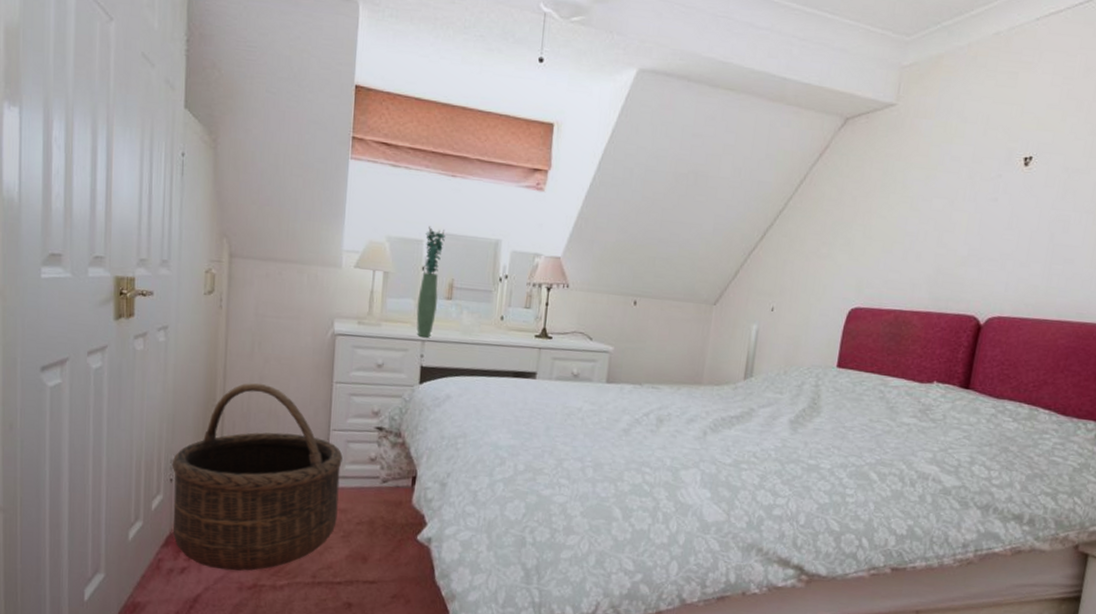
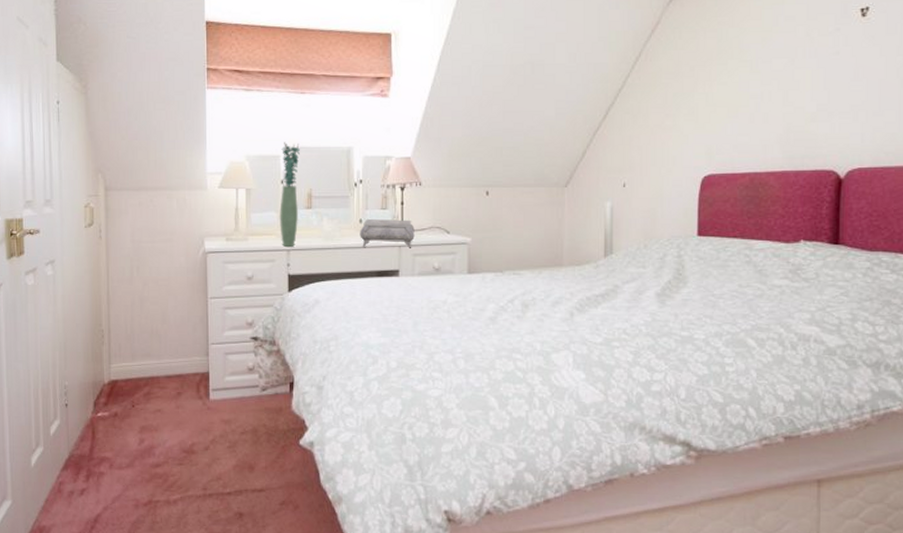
basket: present [171,382,343,571] -> none [66,305,222,489]
jewelry box: none [499,316,557,351] -> present [360,218,415,248]

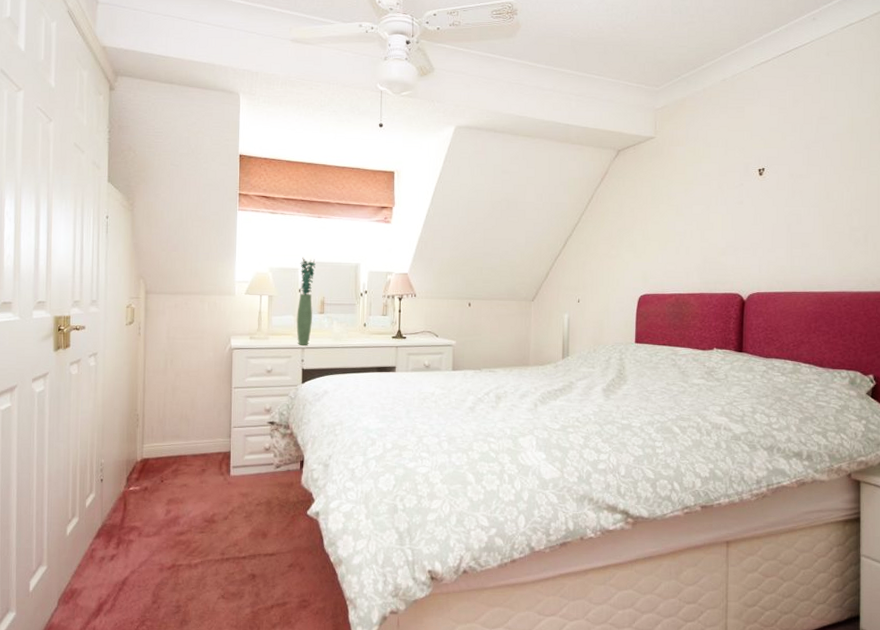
jewelry box: present [360,218,415,248] -> none [364,323,410,349]

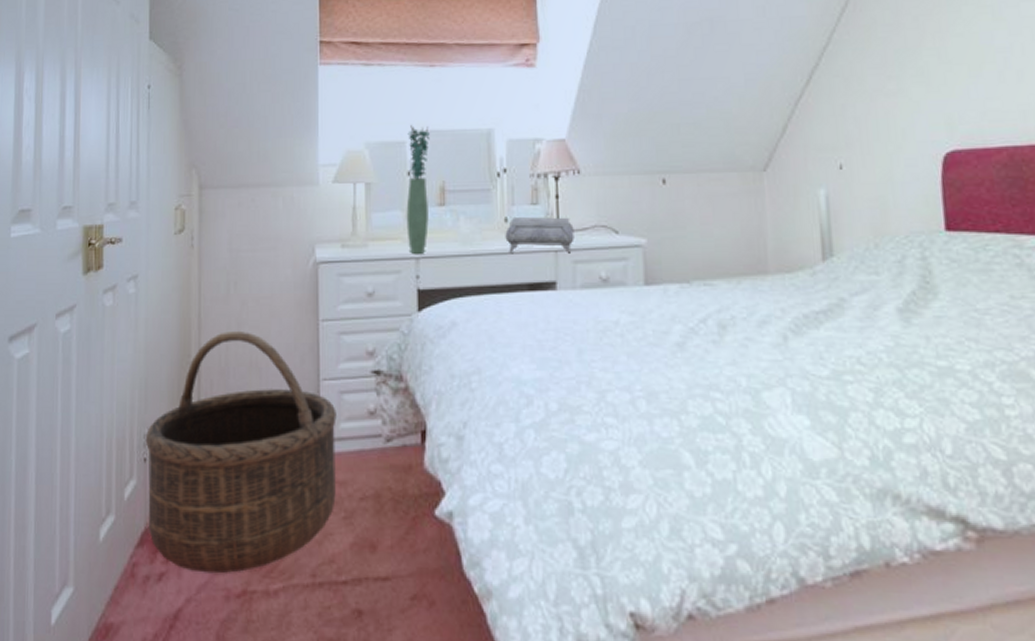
basket: none [102,393,242,555] -> present [145,330,337,574]
jewelry box: none [364,323,410,349] -> present [505,216,574,253]

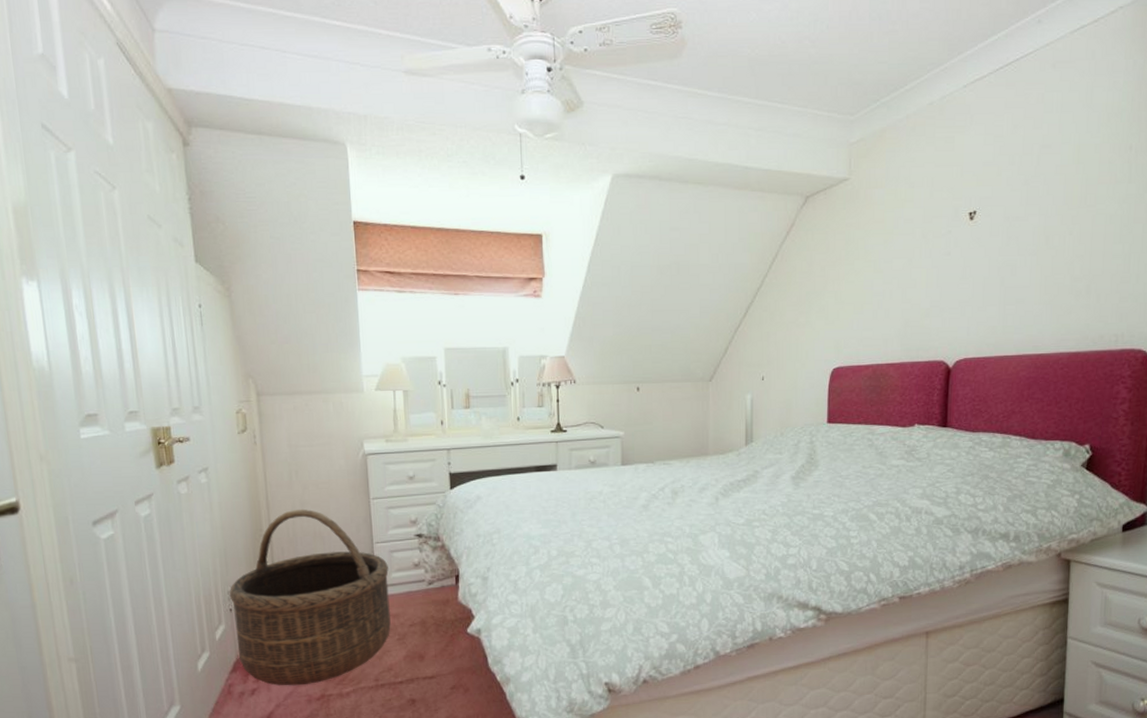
vase: present [406,124,430,254] -> none [437,343,457,446]
jewelry box: present [505,216,574,253] -> none [518,416,571,444]

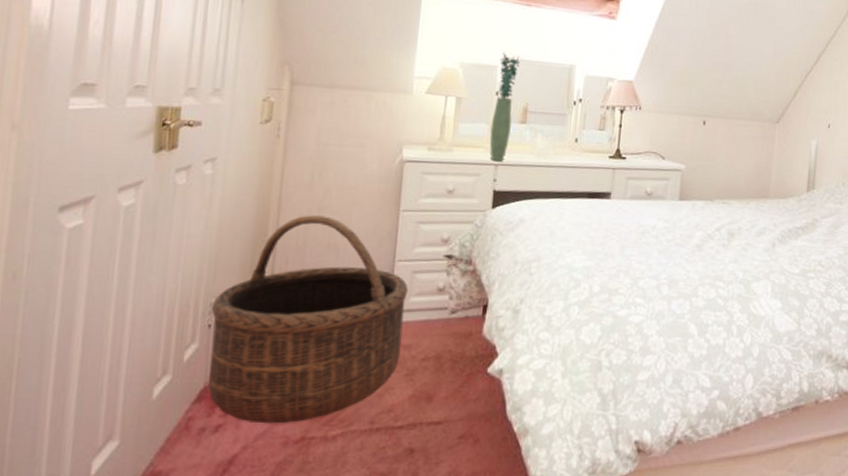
vase: none [437,343,457,446] -> present [489,52,520,162]

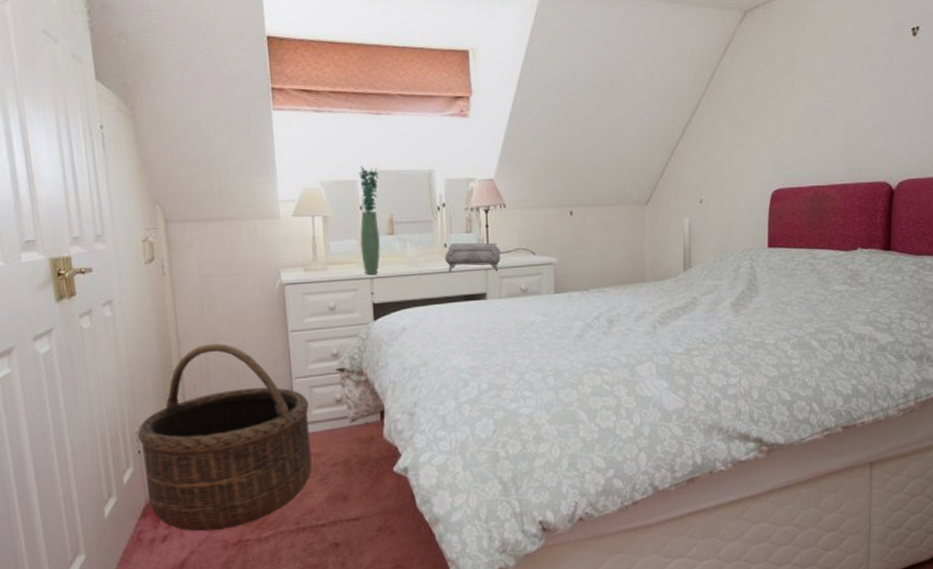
jewelry box: none [574,138,631,171] -> present [445,242,501,272]

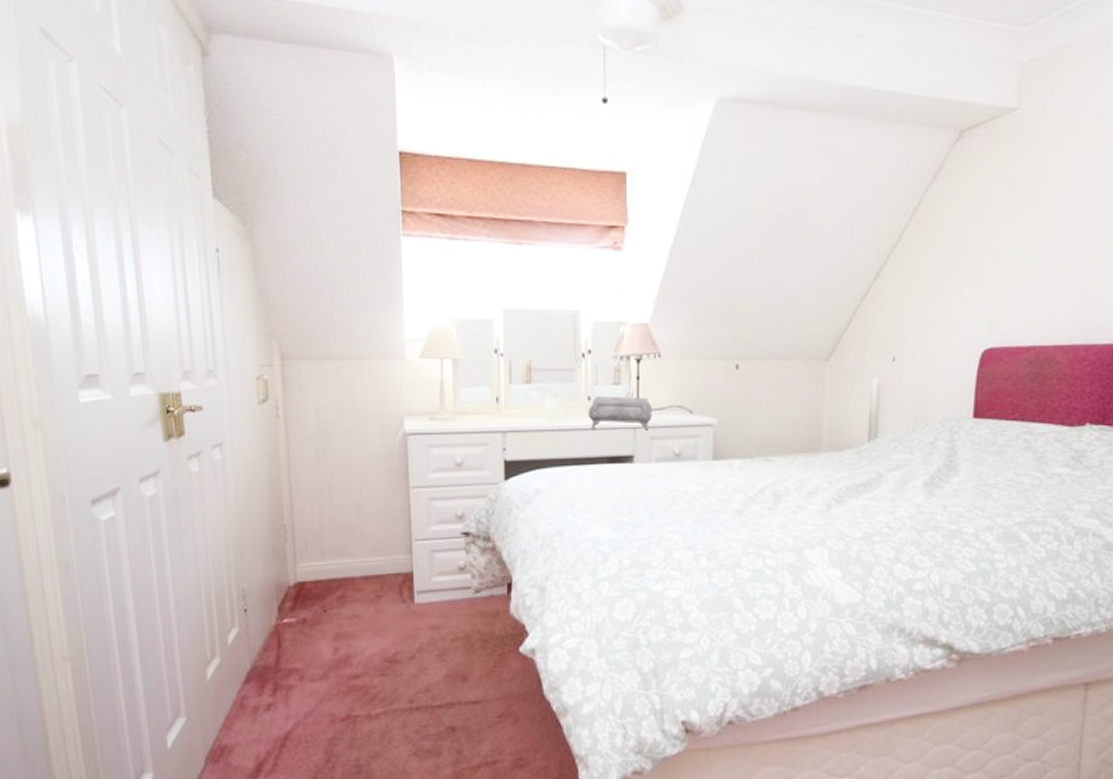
basket: present [137,343,312,532] -> none [244,495,430,703]
vase: present [358,165,381,275] -> none [493,302,517,428]

